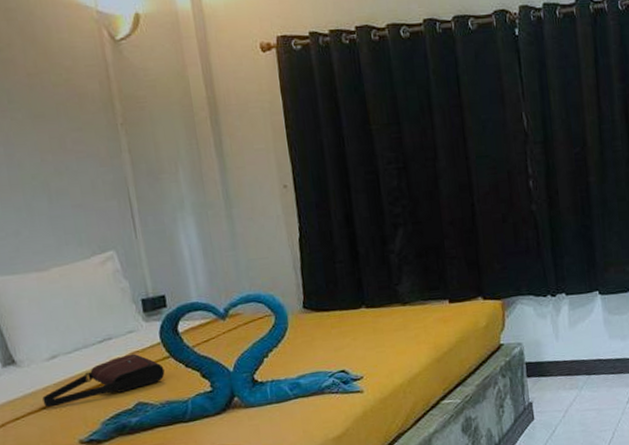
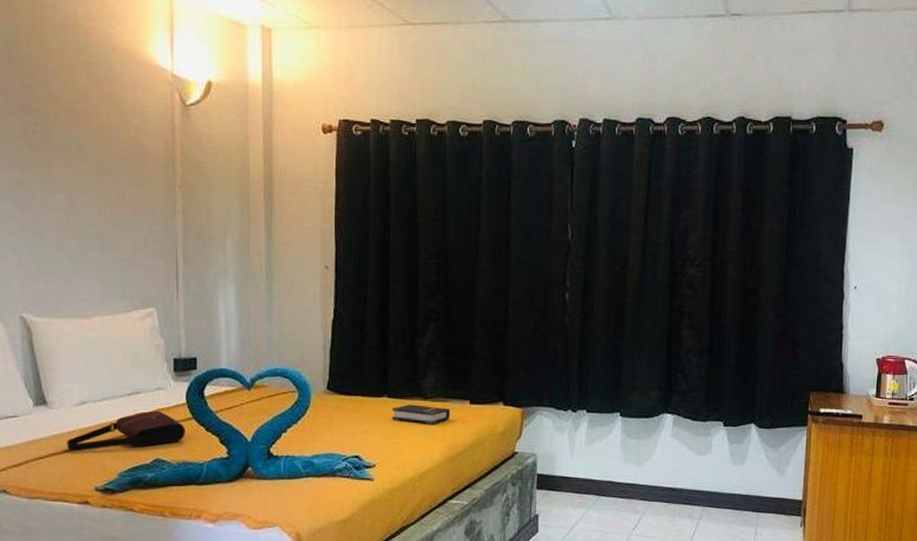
hardback book: none [371,310,432,330] -> present [392,404,451,424]

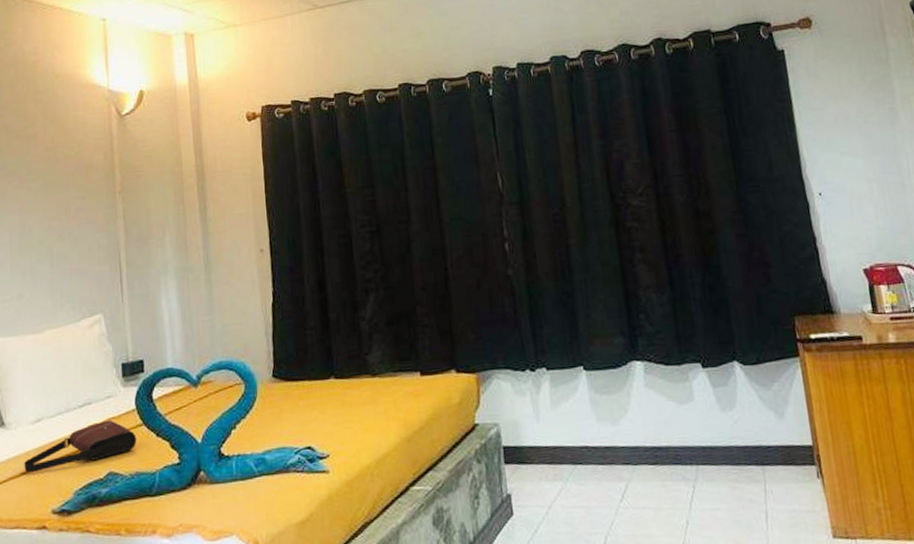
hardback book: present [392,404,451,424] -> none [340,383,402,404]

